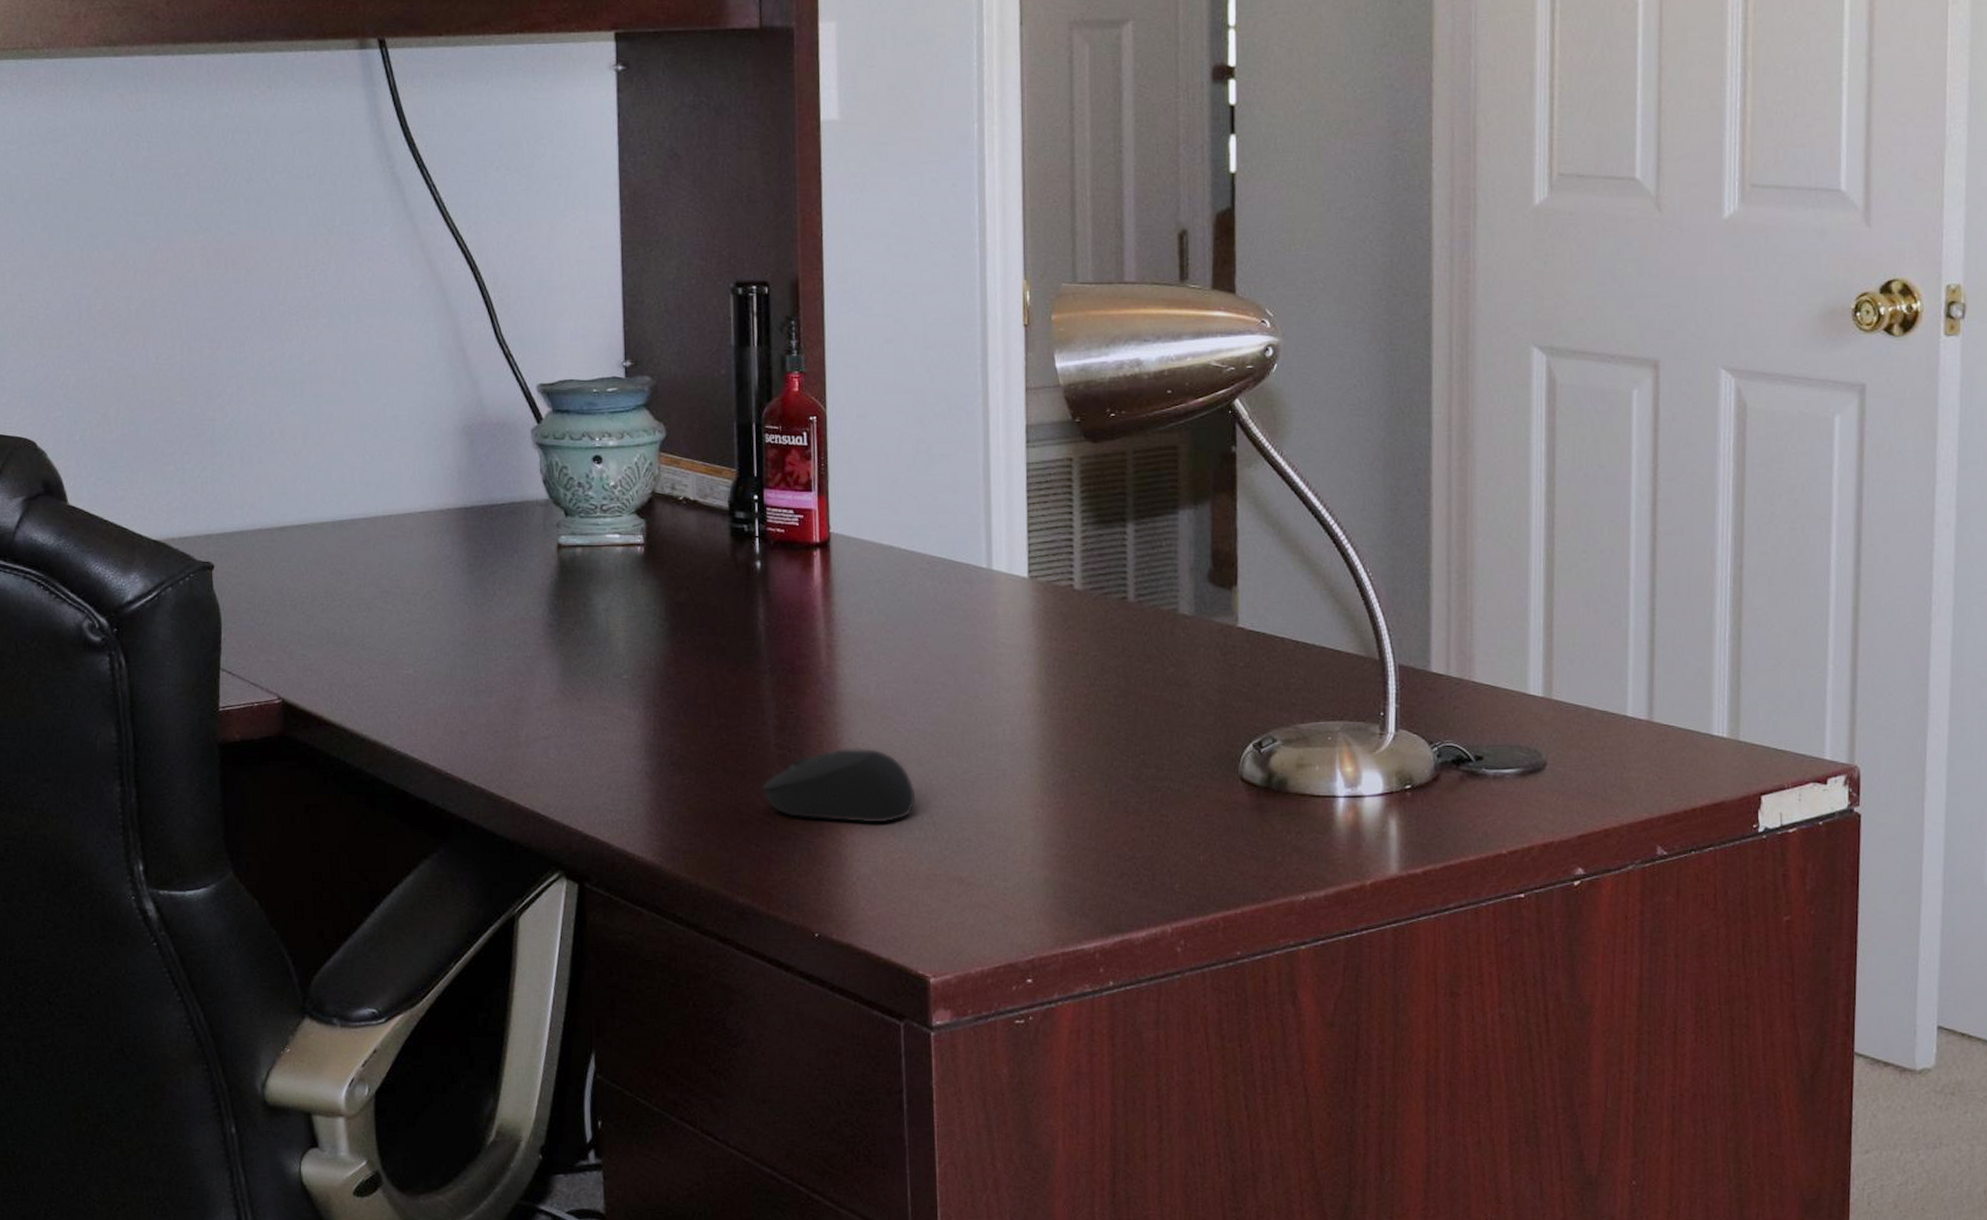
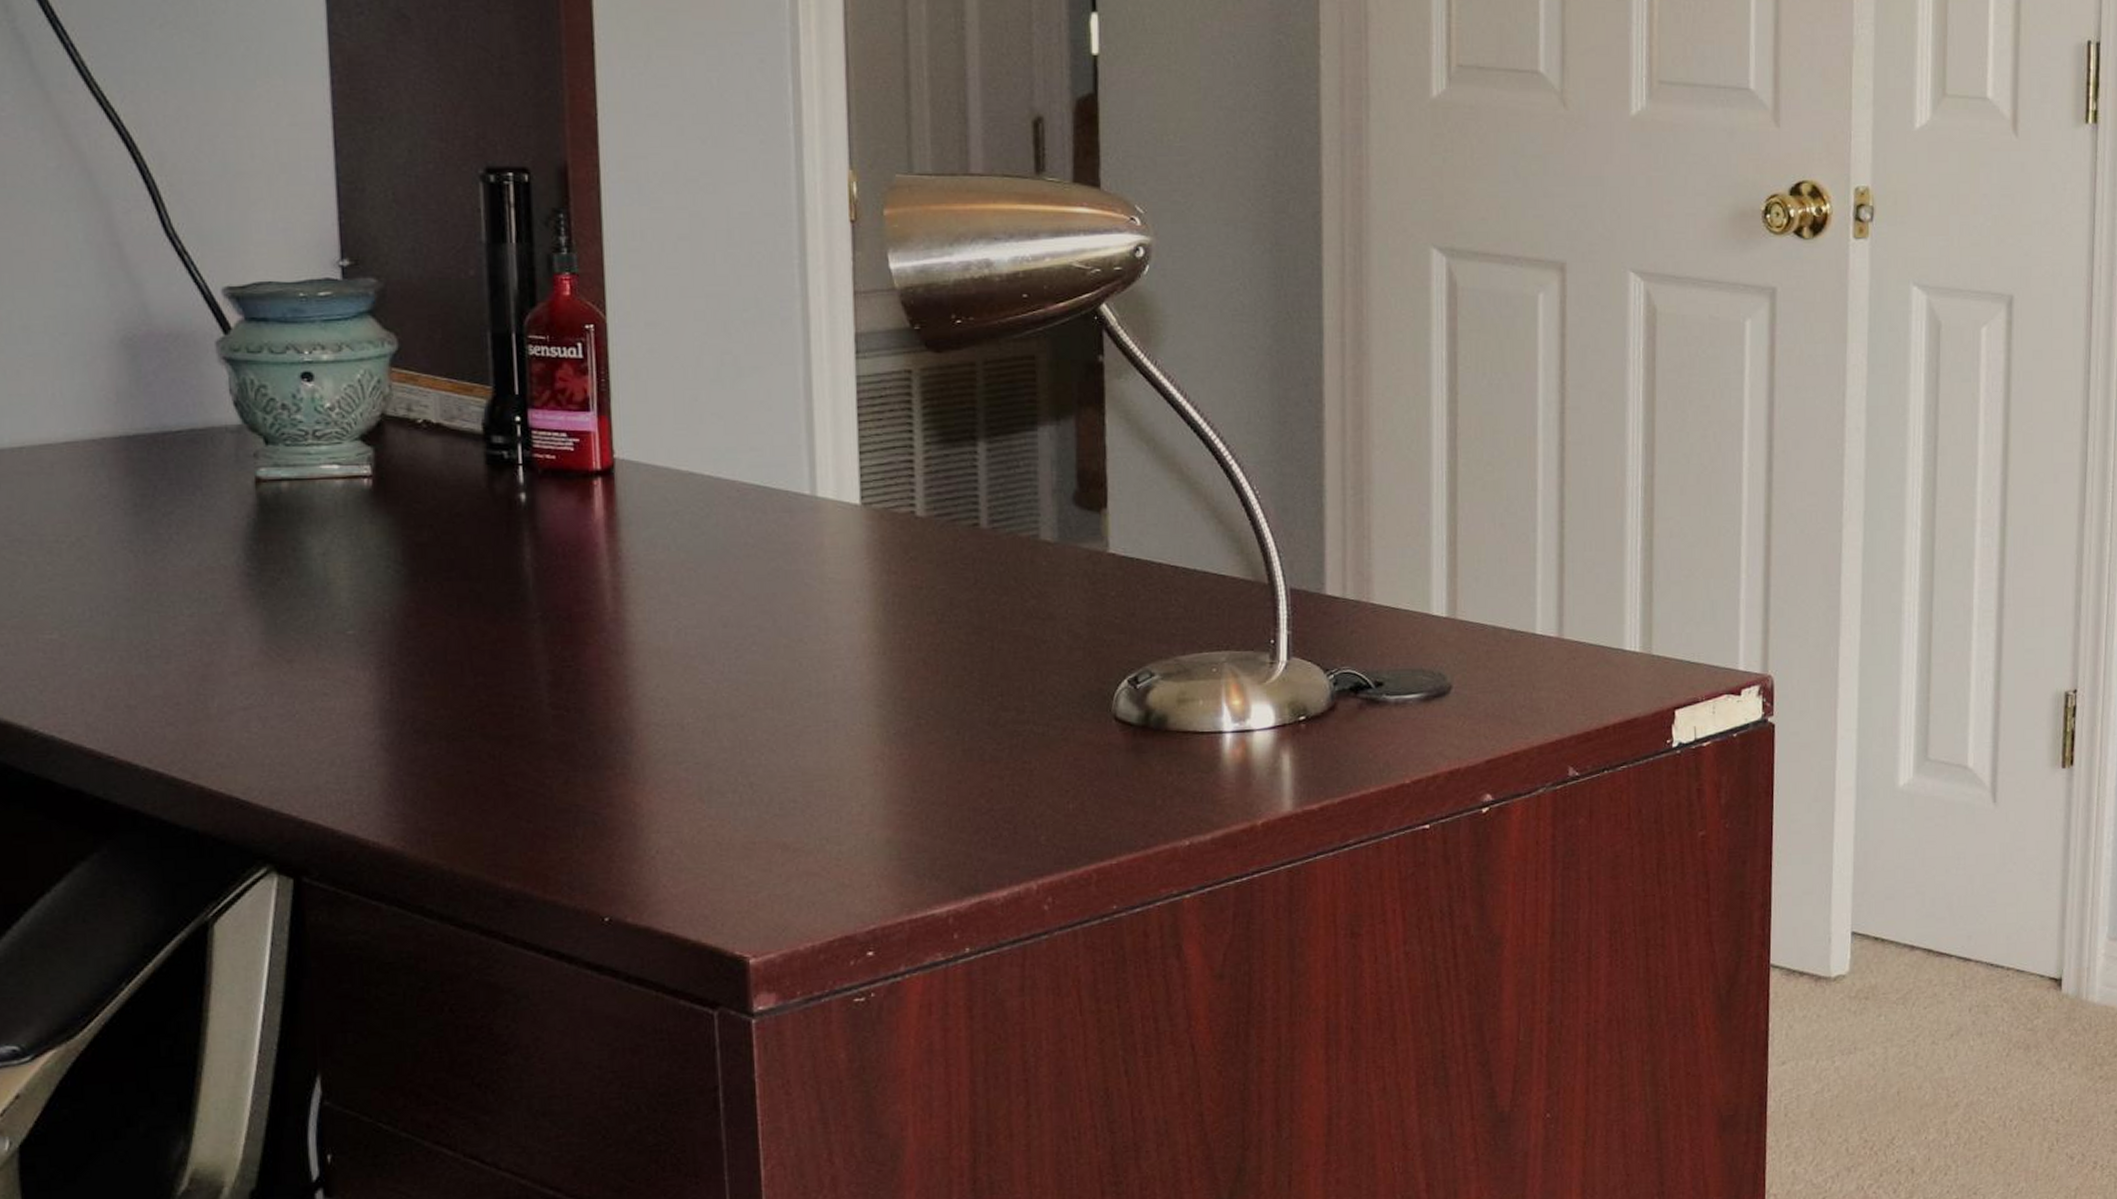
computer mouse: present [762,748,917,824] -> none [533,702,729,790]

